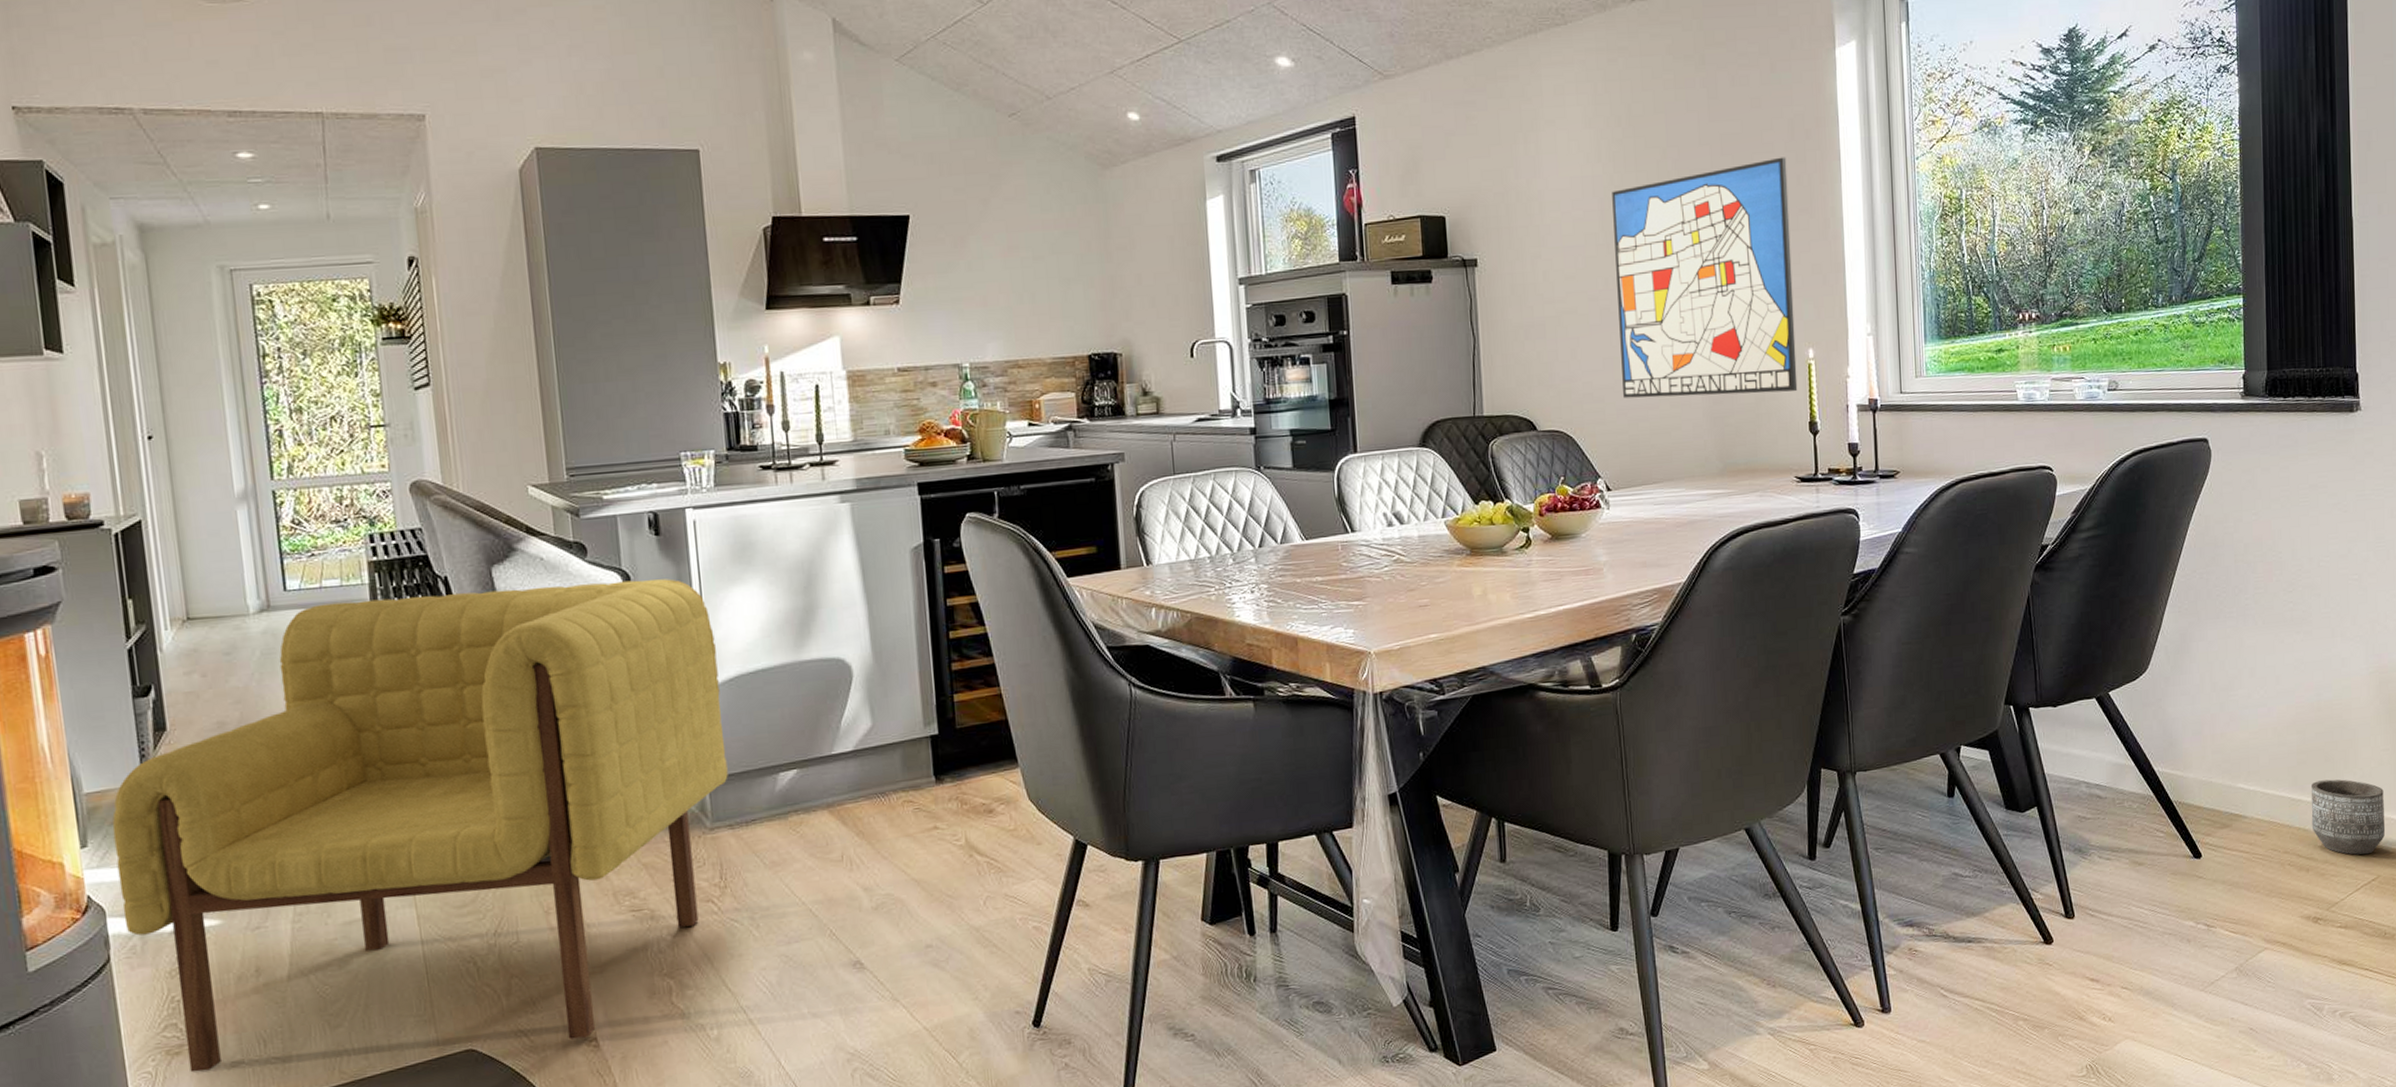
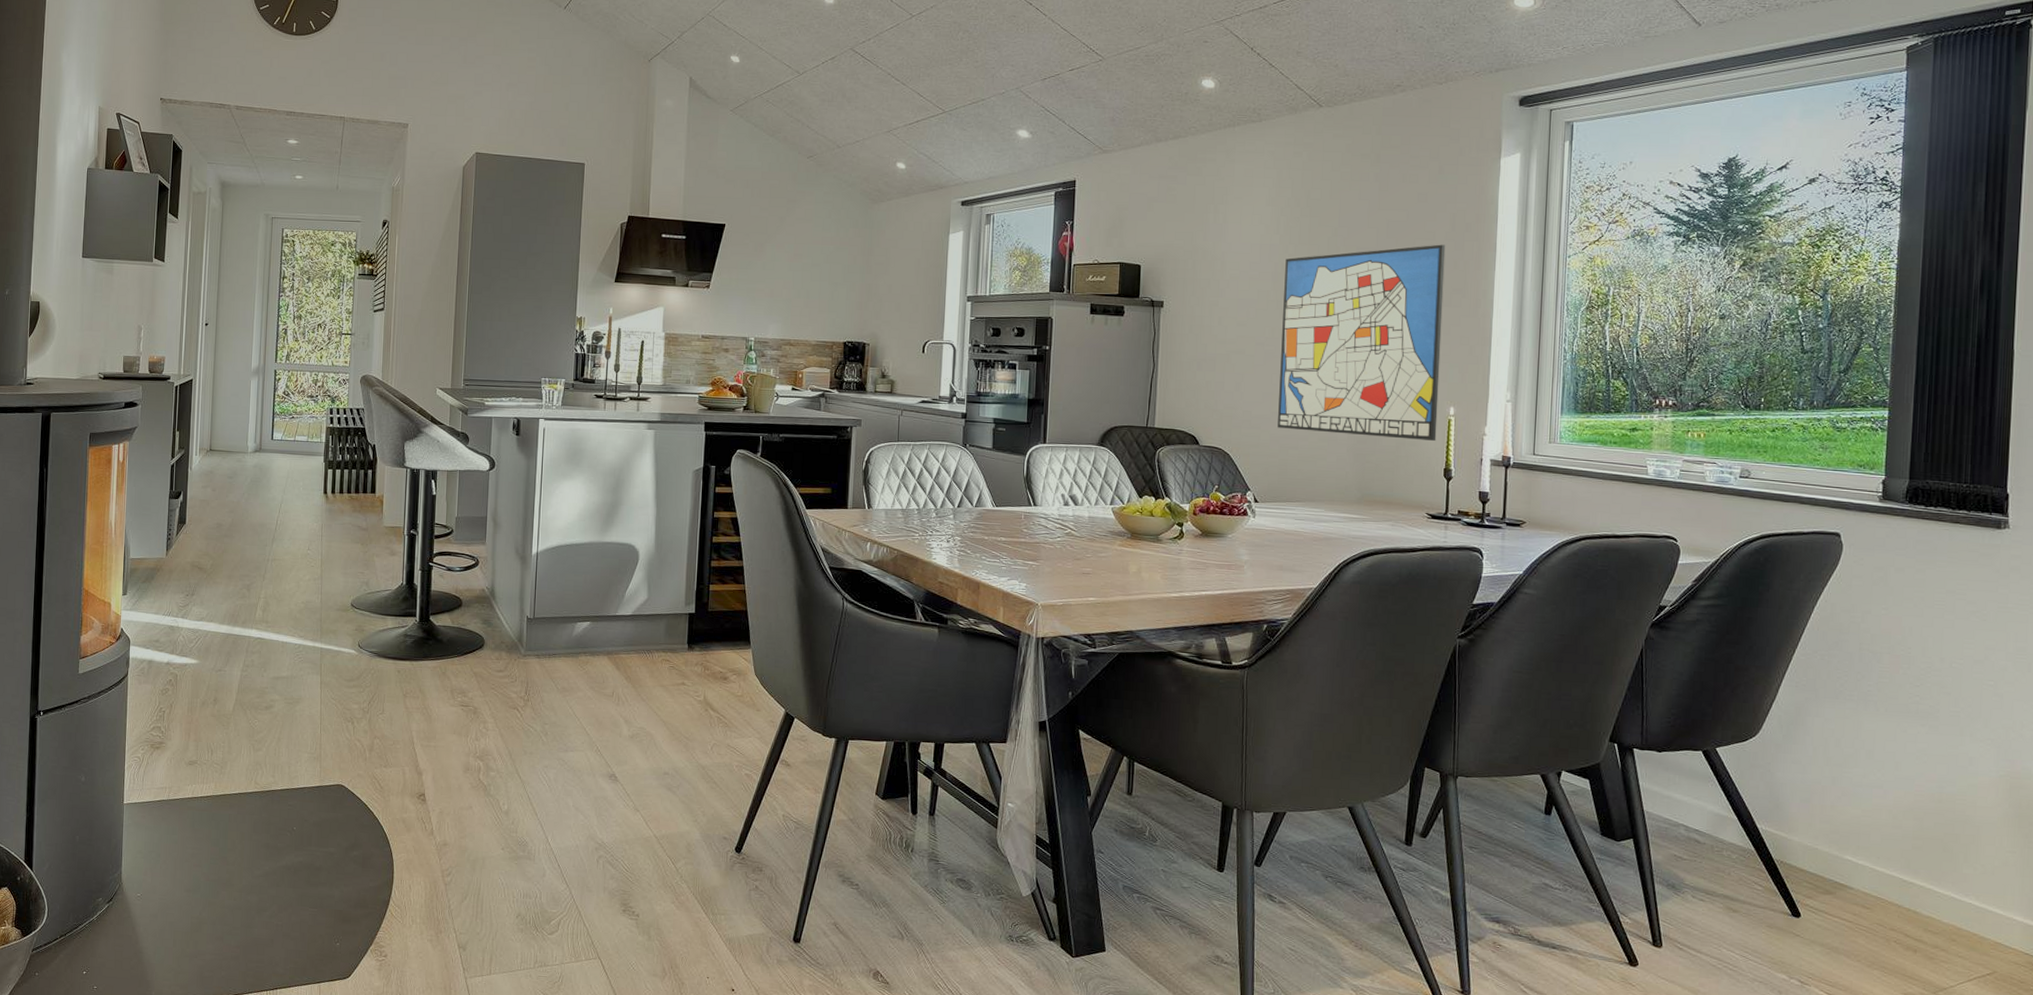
armchair: present [112,579,728,1073] -> none [140,452,546,792]
planter: present [2311,779,2386,855] -> none [1923,868,2007,949]

